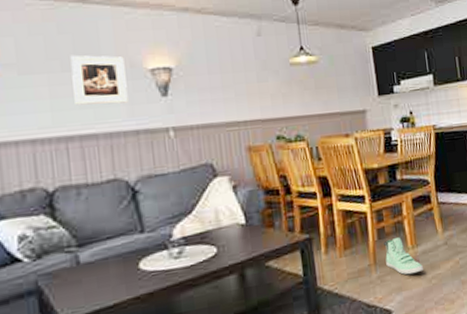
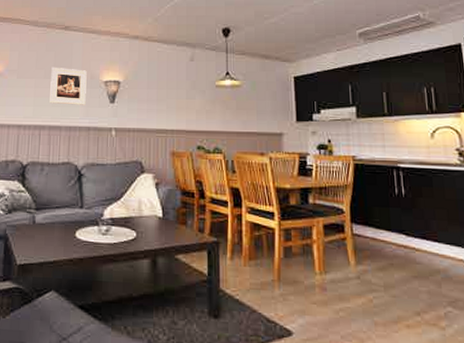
sneaker: present [383,237,424,275] -> none [288,260,332,301]

